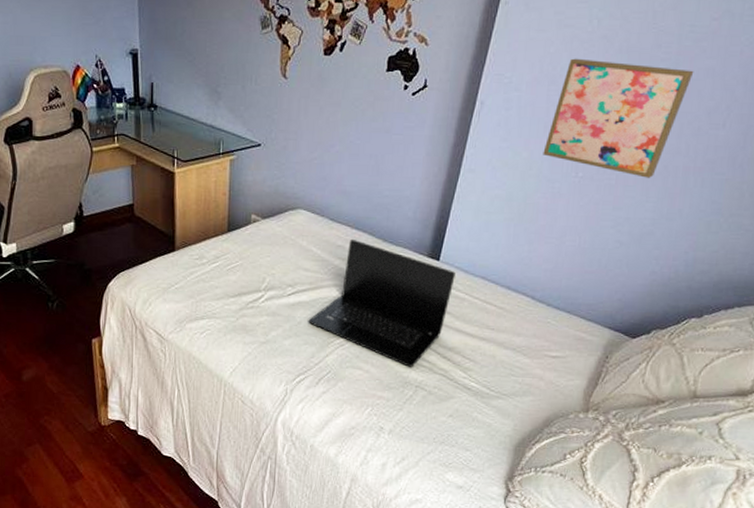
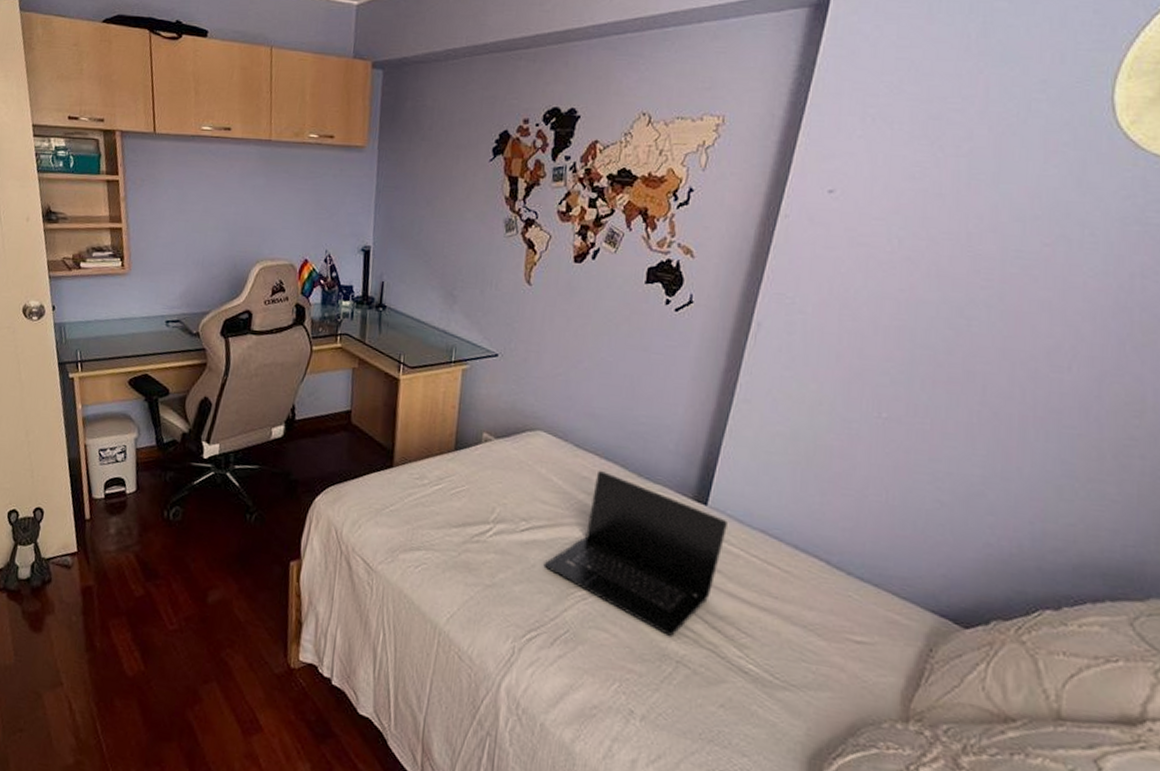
wall art: present [543,58,694,178] -> none [835,280,1025,426]

